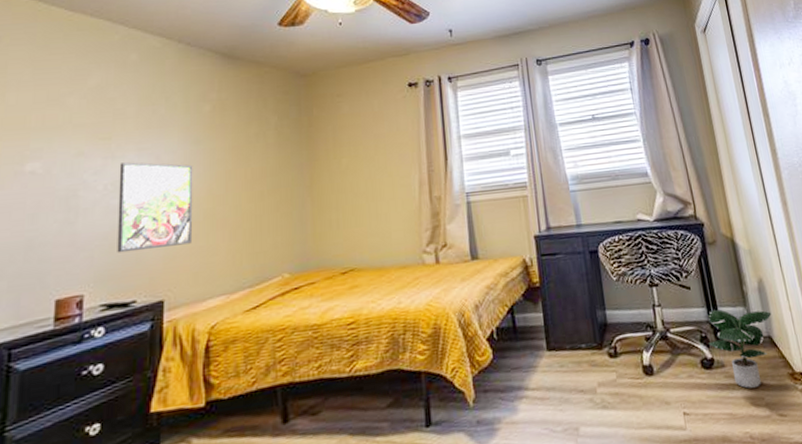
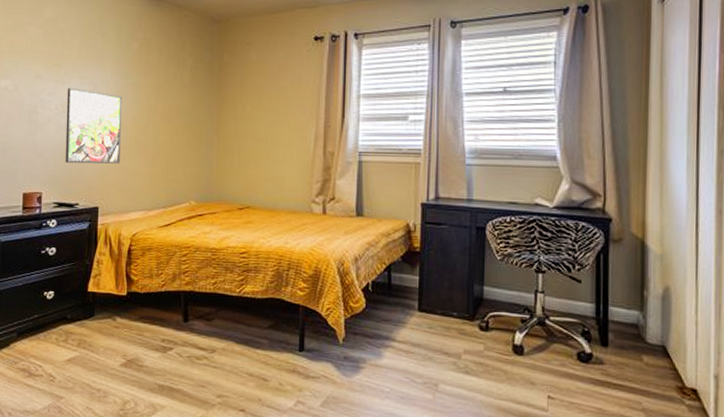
potted plant: present [708,309,772,389] -> none [590,308,672,391]

